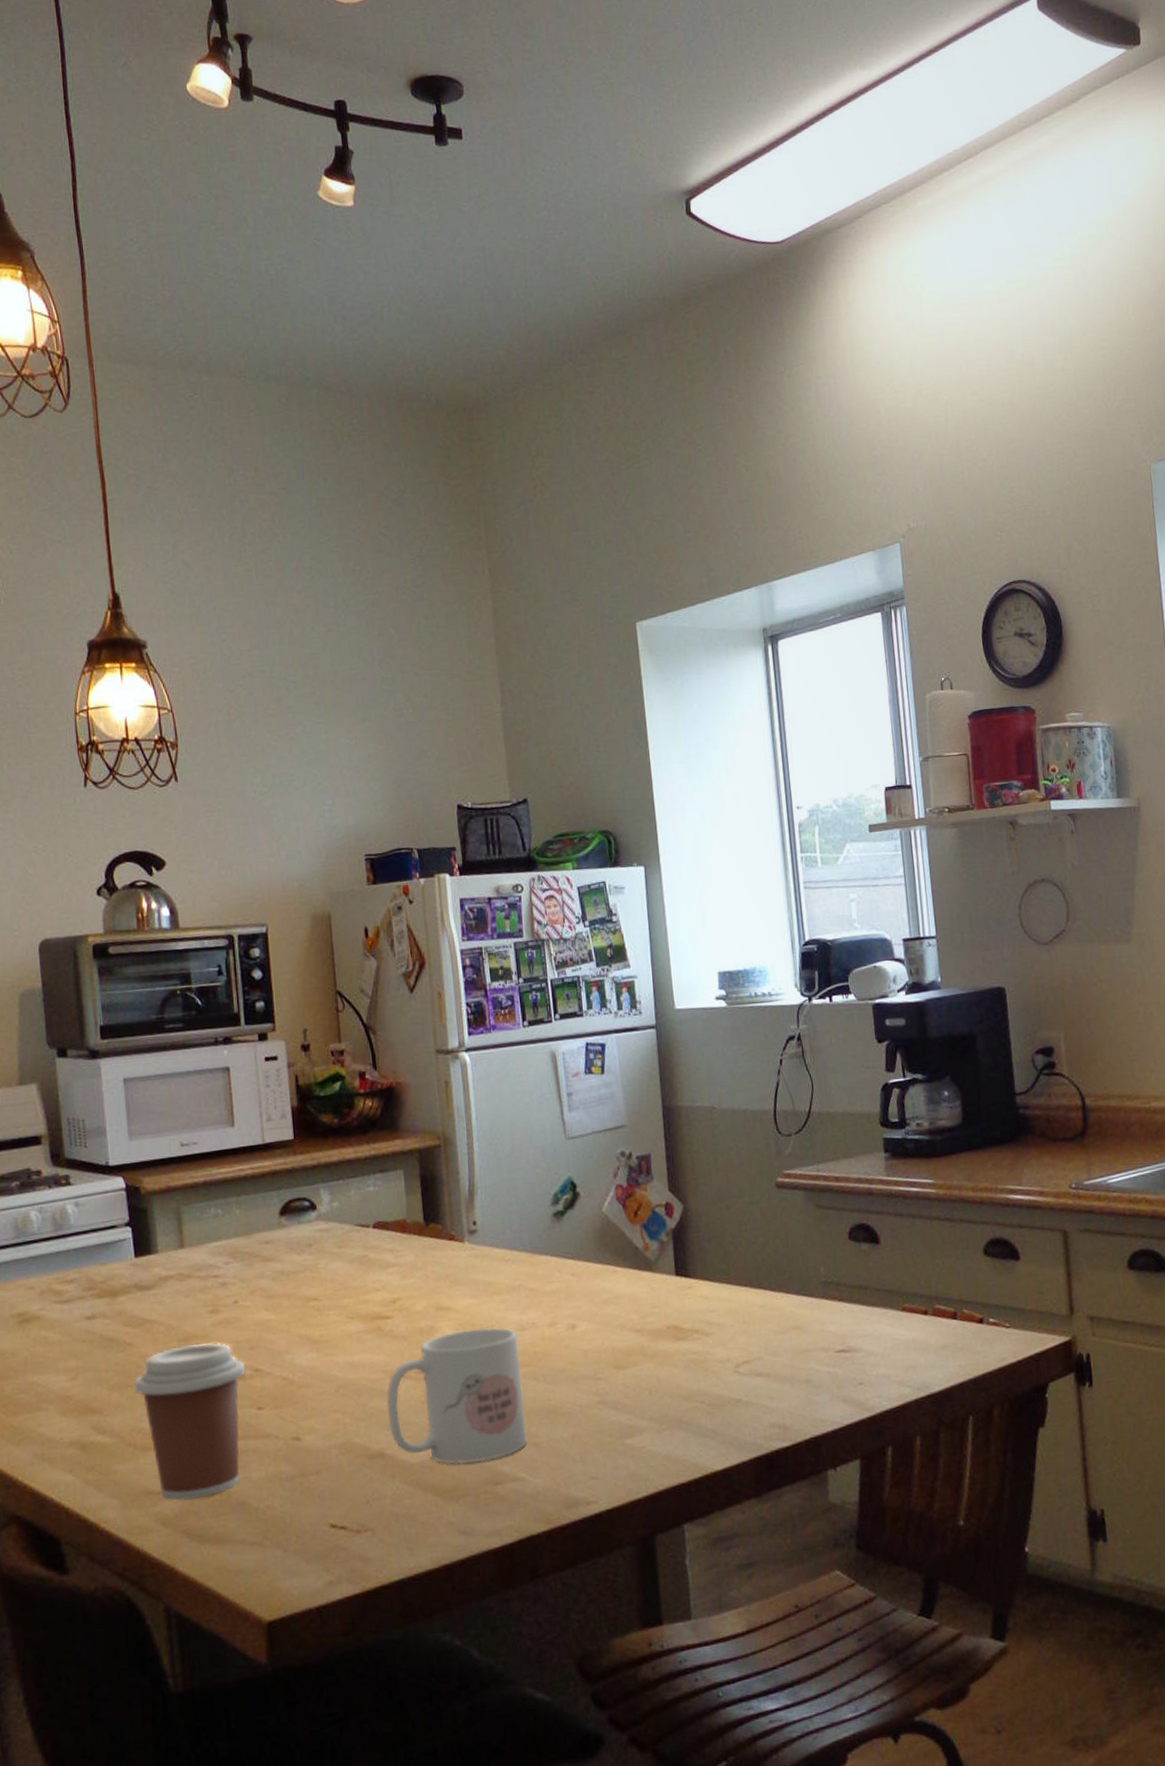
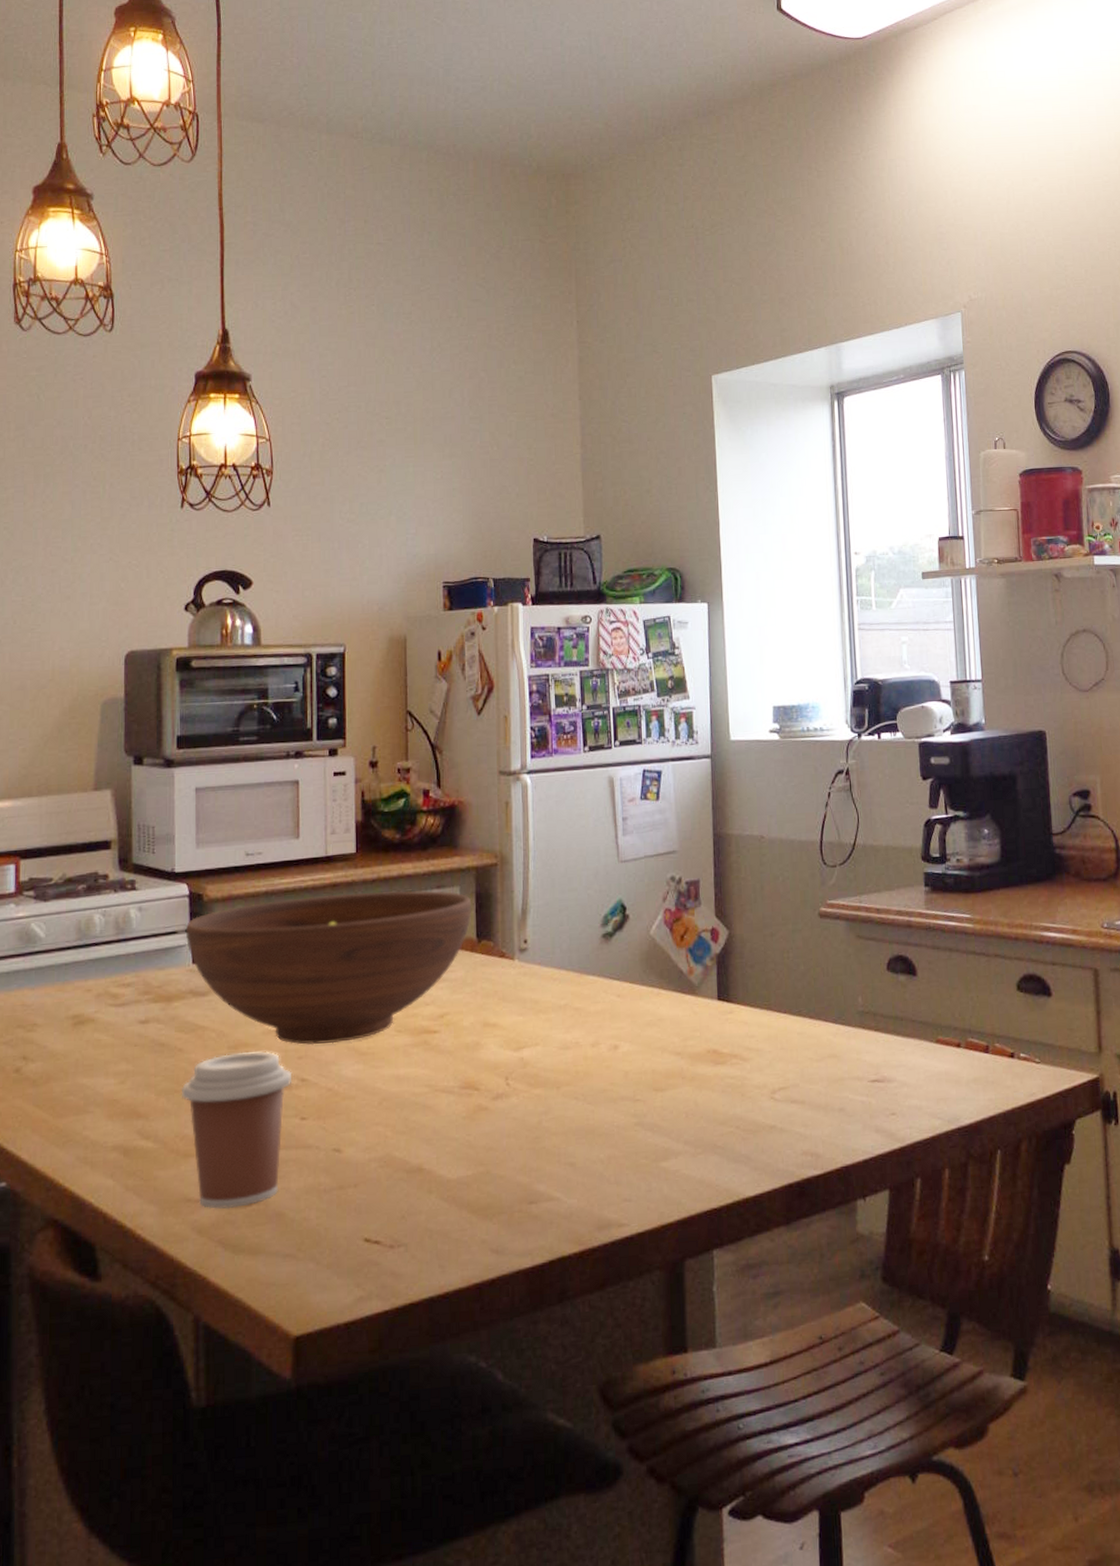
fruit bowl: none [125,1174,418,1335] -> present [185,890,472,1045]
mug: present [386,1327,527,1464] -> none [428,1045,564,1182]

